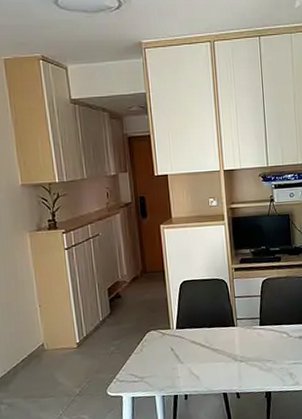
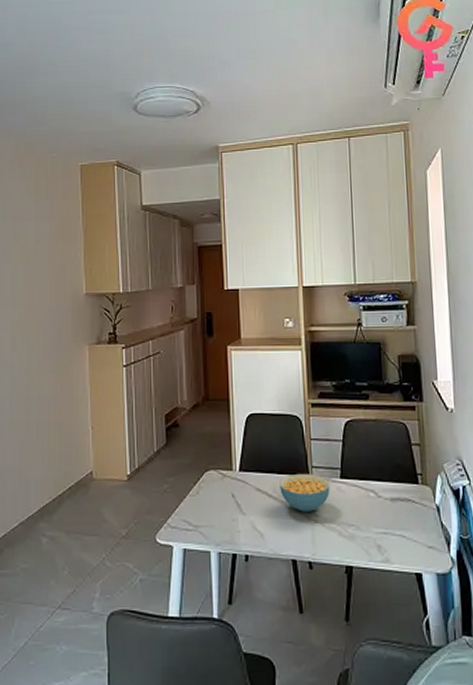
cereal bowl: none [211,324,252,356] -> present [280,474,330,513]

